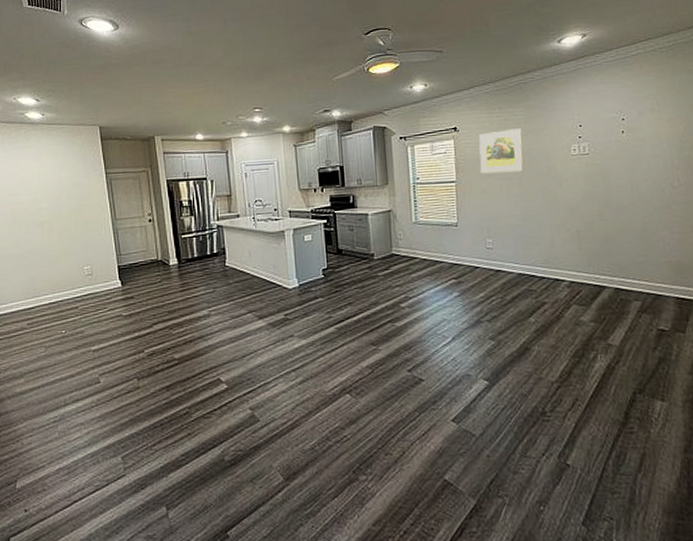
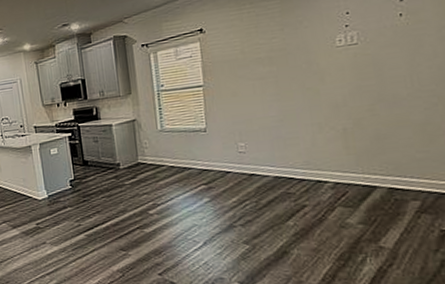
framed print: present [479,128,524,174] -> none [228,23,280,76]

